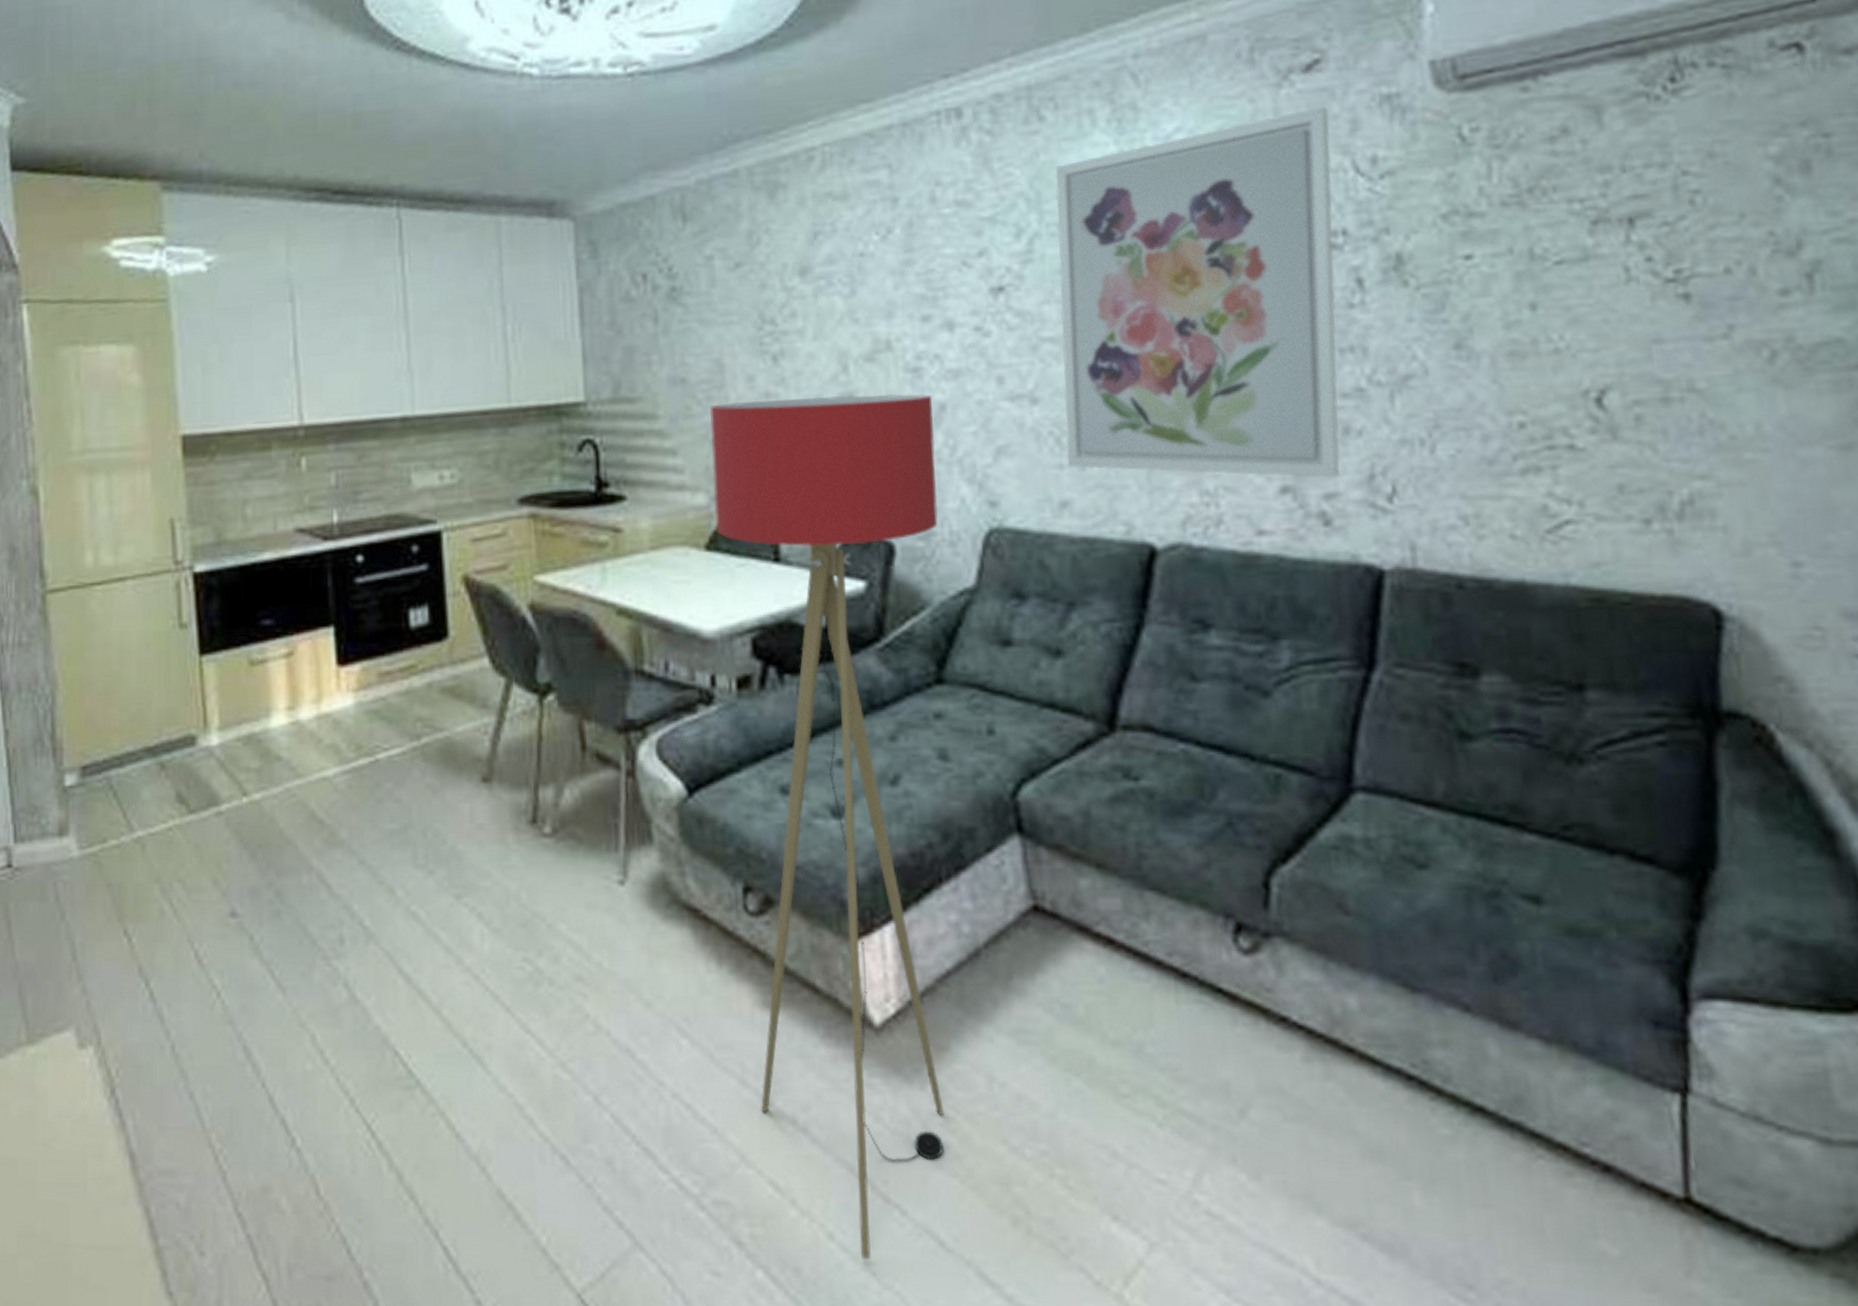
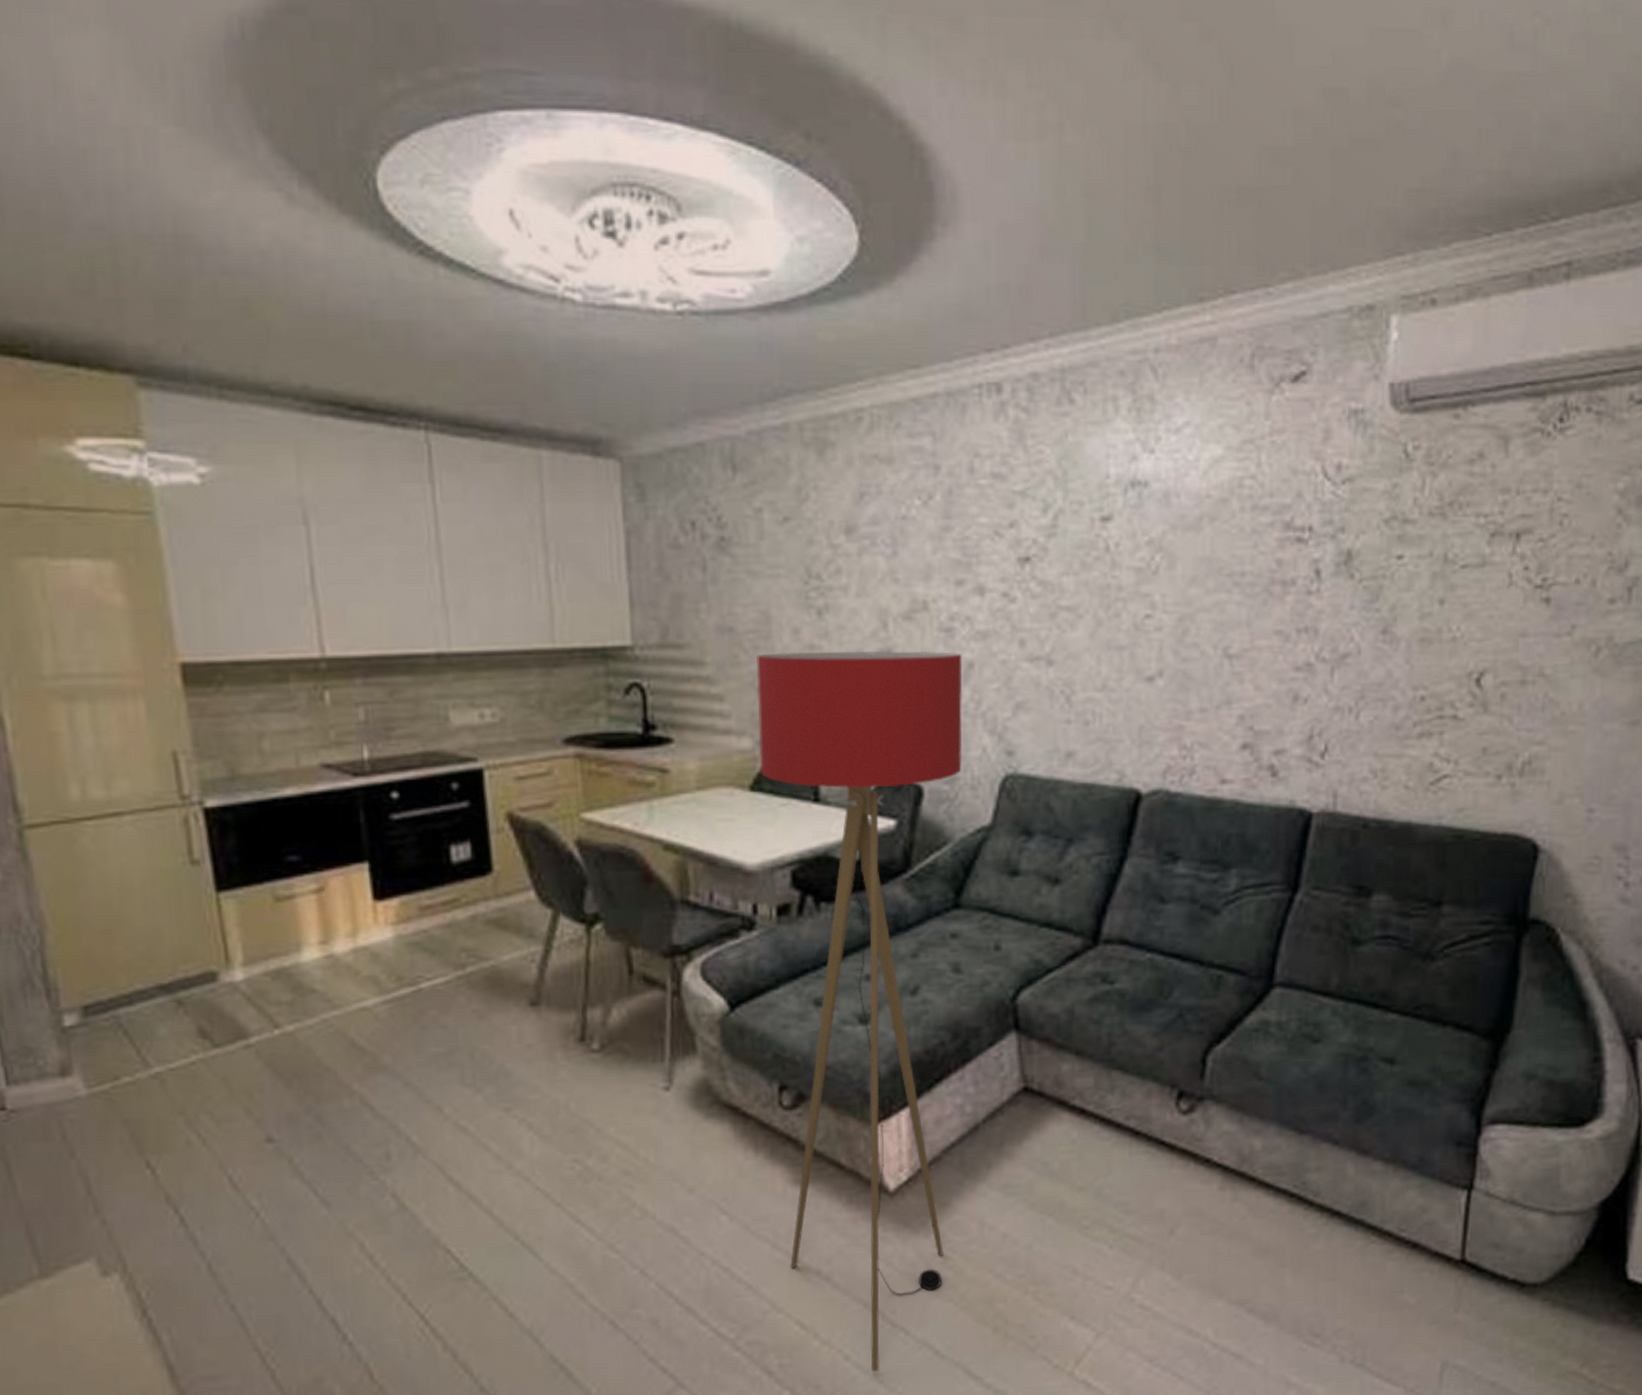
wall art: present [1056,106,1340,478] -> none [1074,415,1308,737]

